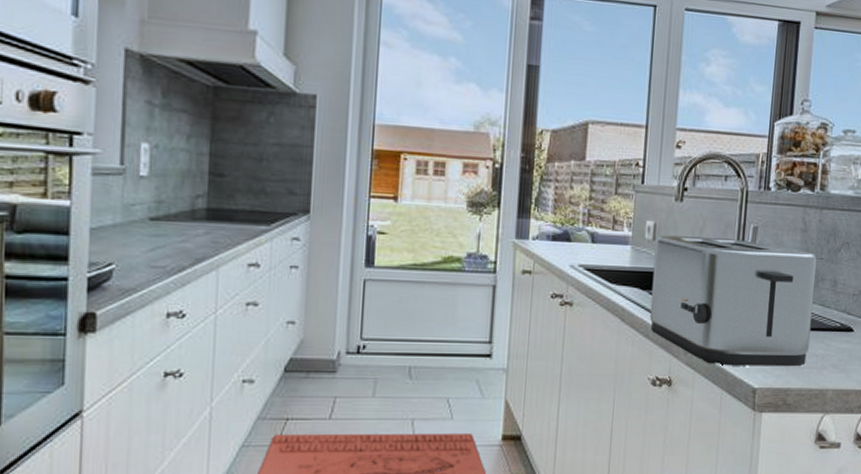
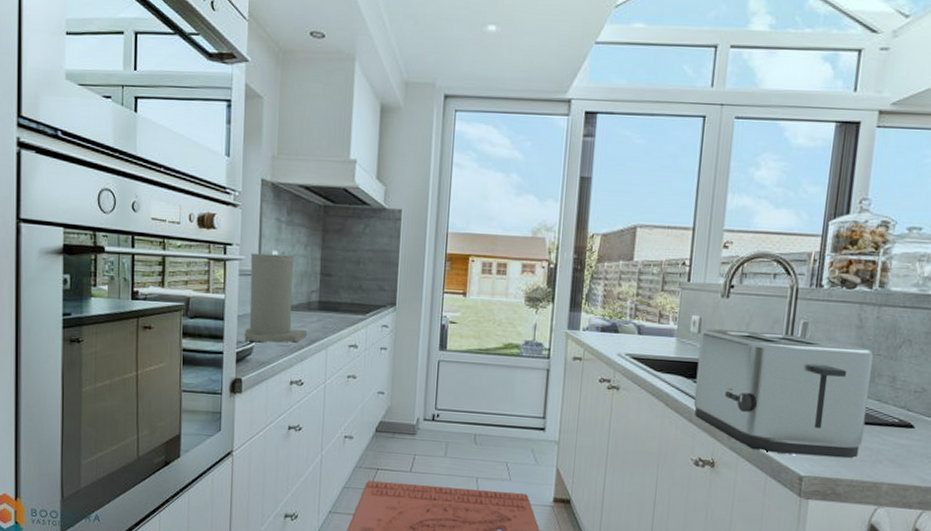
paper towel: none [100,145,190,264] -> present [244,253,307,343]

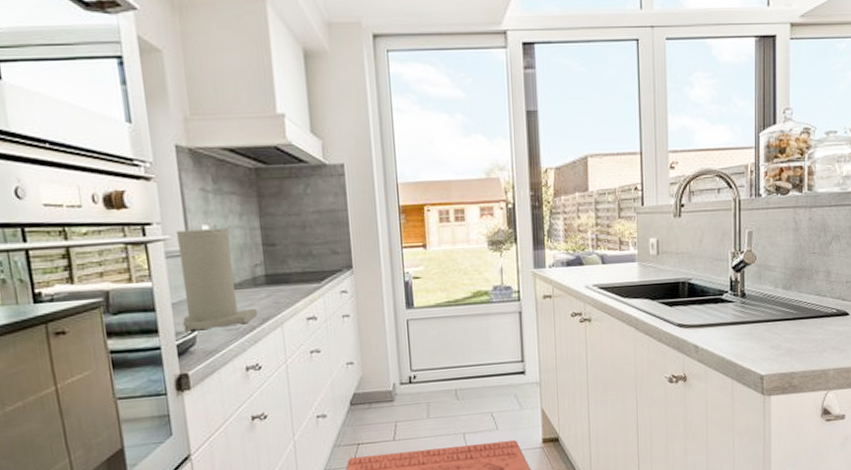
toaster: present [693,329,873,459] -> none [659,244,810,359]

